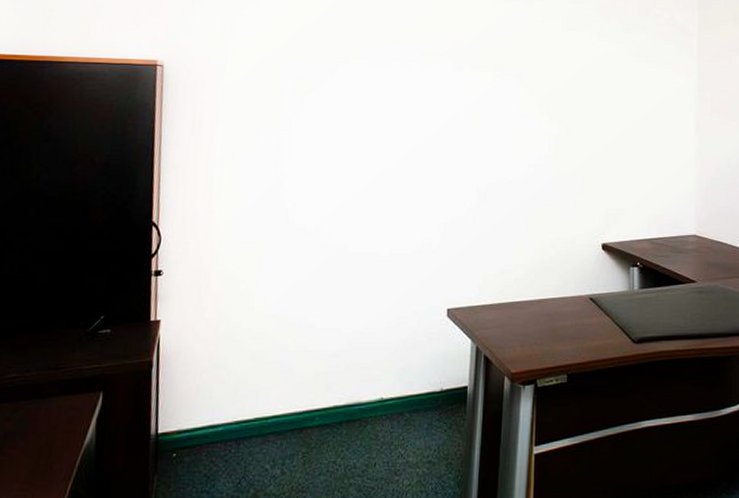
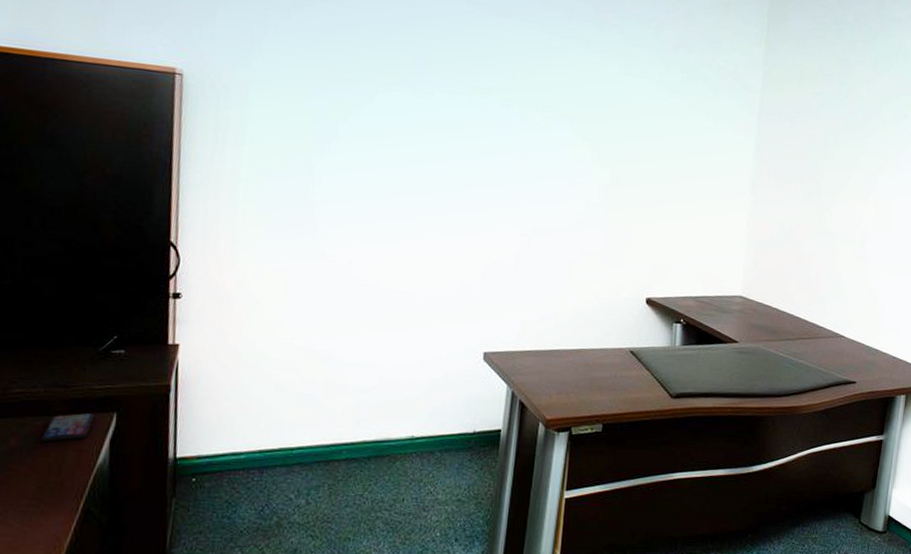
smartphone: none [33,394,83,424] -> present [41,413,95,441]

